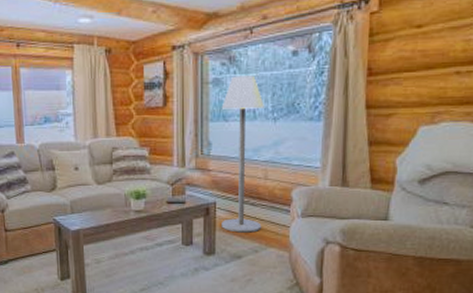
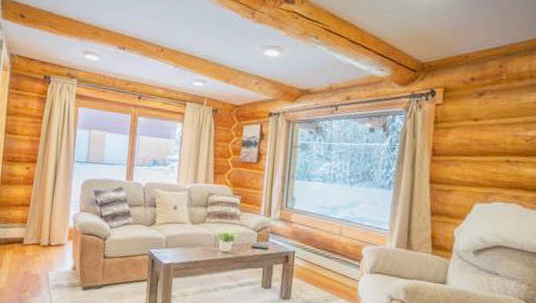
floor lamp: present [221,75,264,233] -> none [298,143,343,283]

